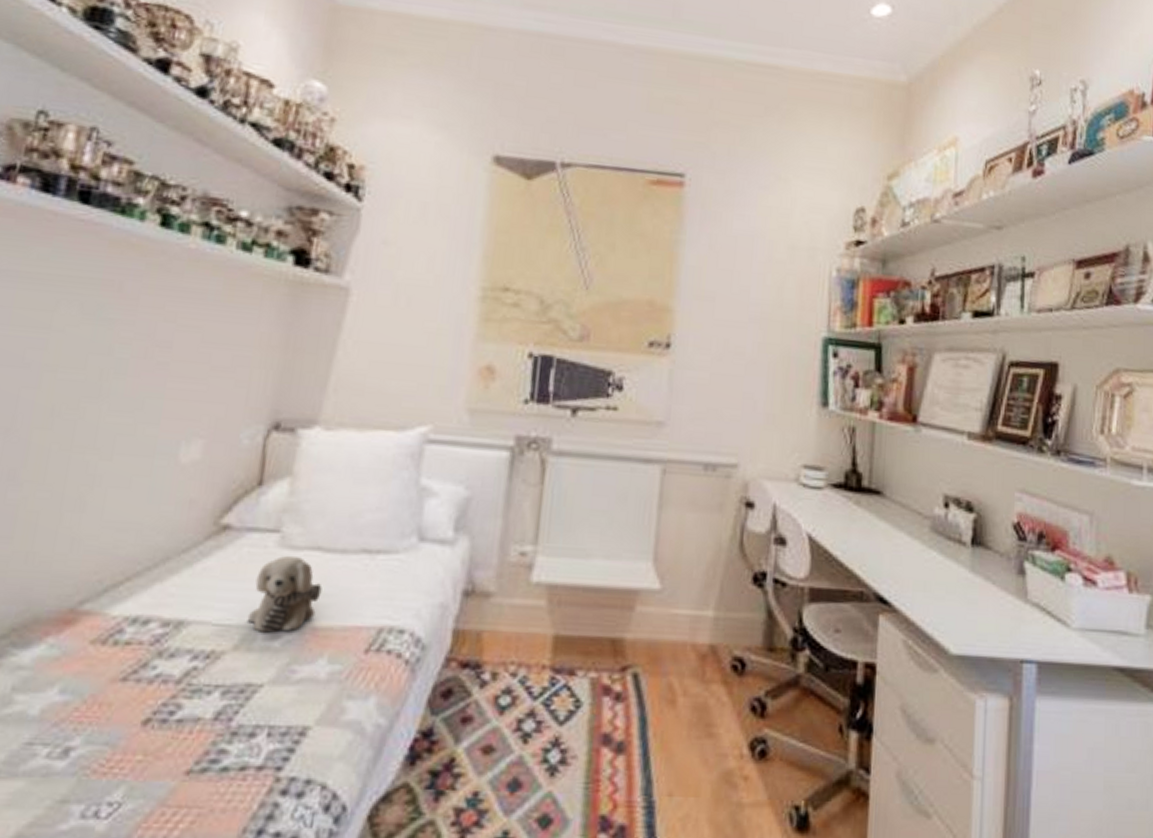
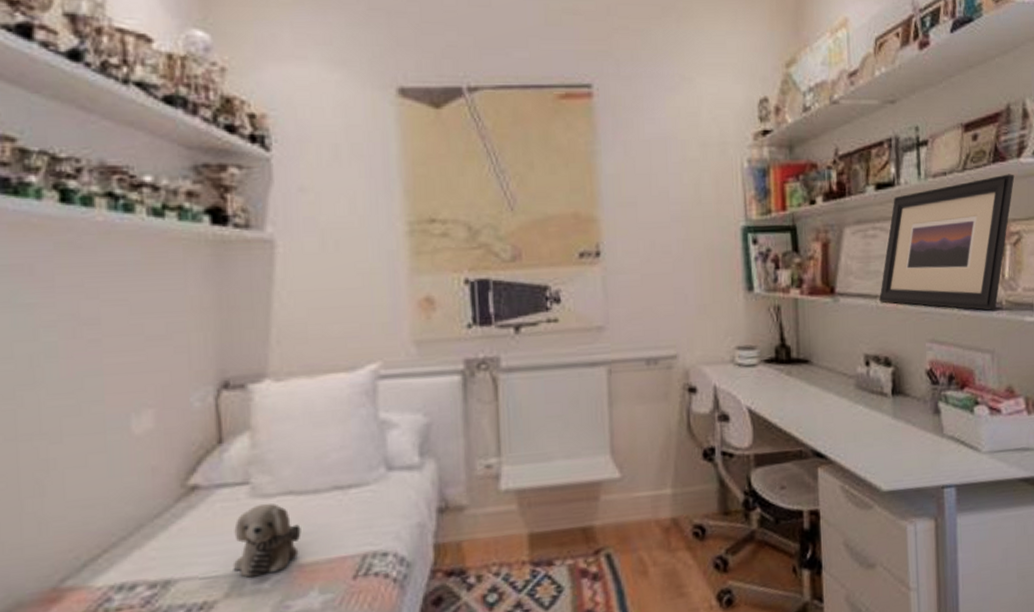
picture frame: none [966,319,1130,467] -> present [879,174,1015,310]

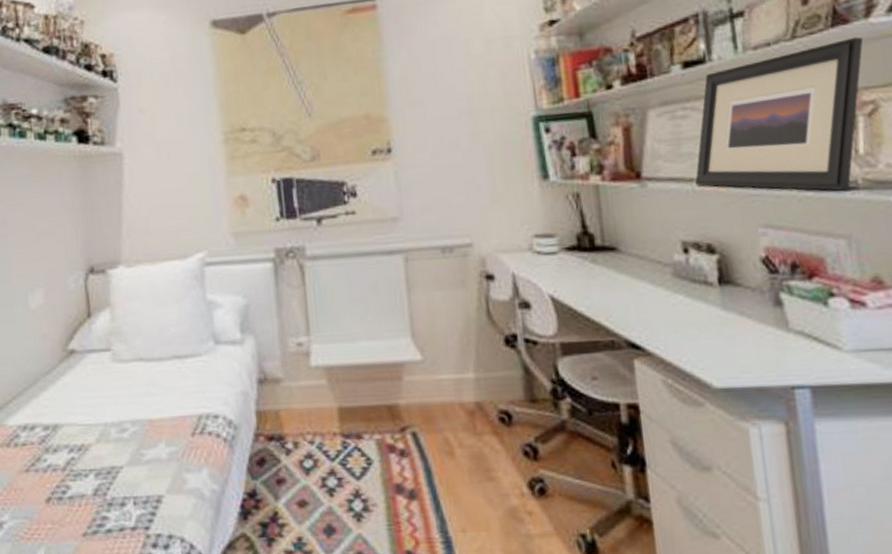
plush toy: present [232,503,301,578] -> none [101,367,151,428]

